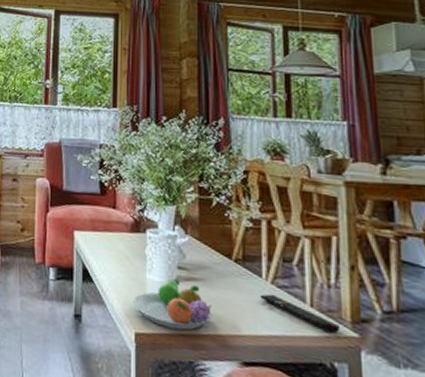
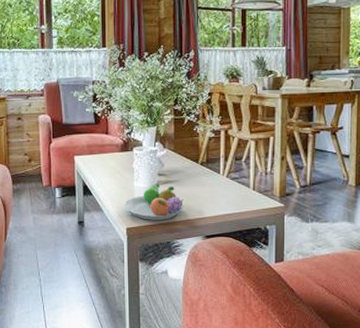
remote control: present [260,294,341,334] -> none [218,185,273,206]

